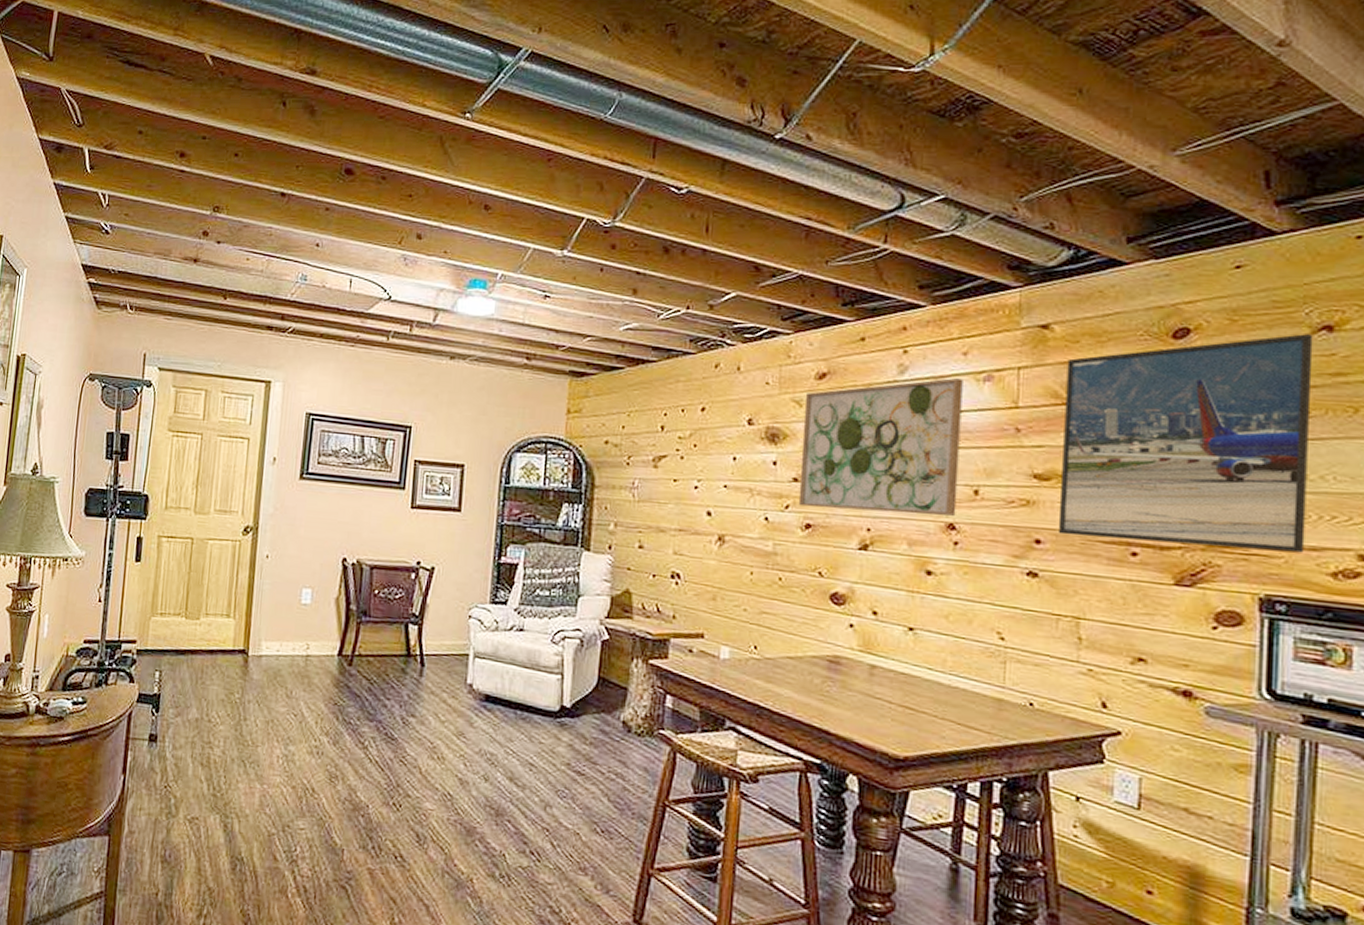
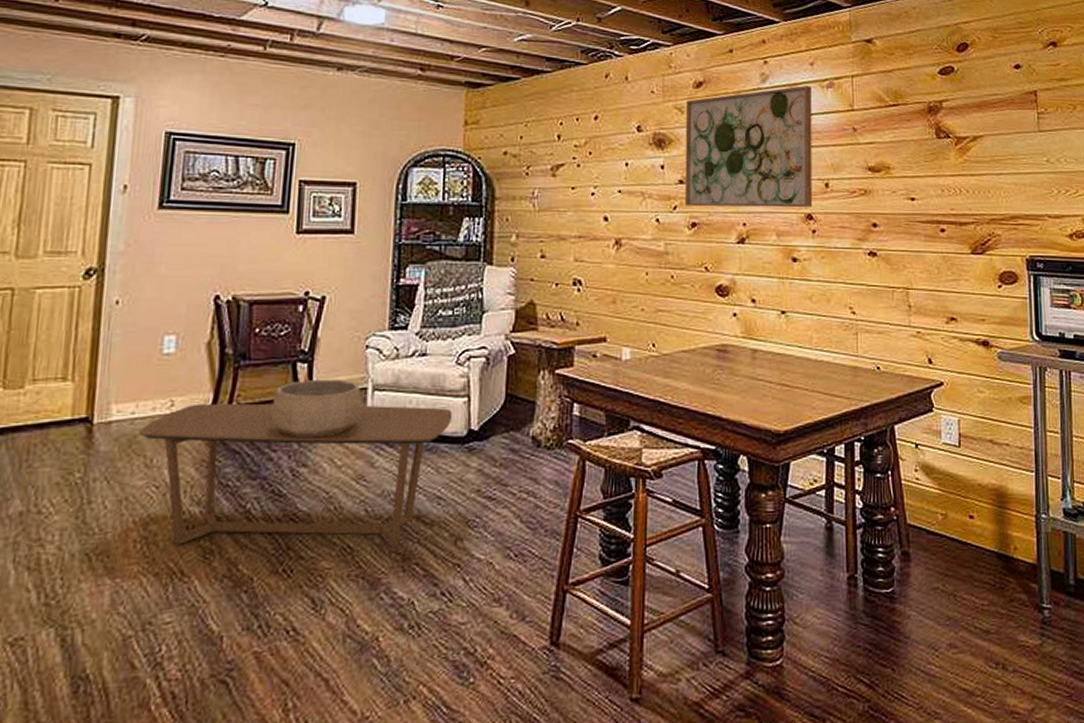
coffee table: none [281,649,547,803] -> present [138,403,453,548]
decorative bowl: none [387,640,465,693] -> present [272,378,363,437]
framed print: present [1057,334,1313,553] -> none [887,48,1051,221]

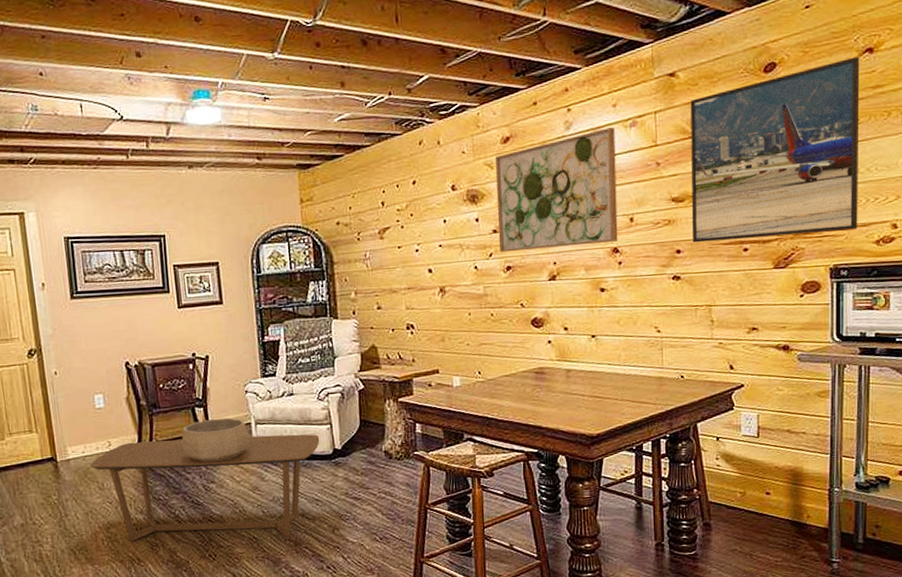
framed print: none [887,48,1051,221] -> present [690,57,860,243]

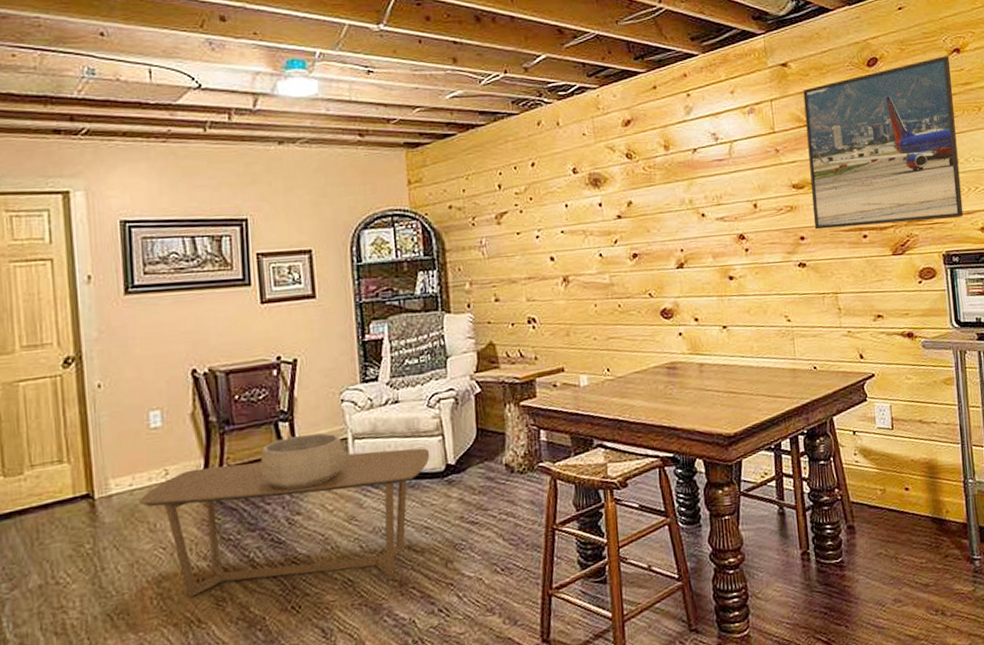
wall art: present [494,127,618,253] -> none [616,113,744,239]

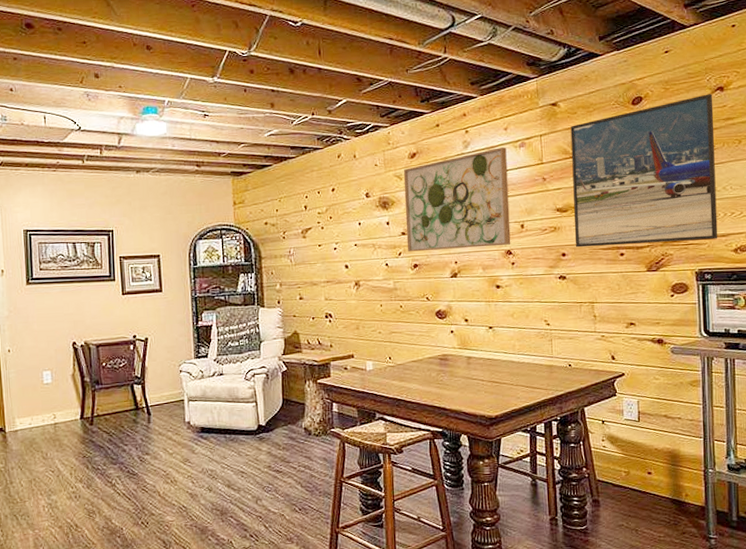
coffee table: present [138,447,430,597] -> none [35,411,246,508]
decorative bowl: present [260,433,345,490] -> none [120,395,182,435]
wall art: none [616,113,744,239] -> present [403,147,511,252]

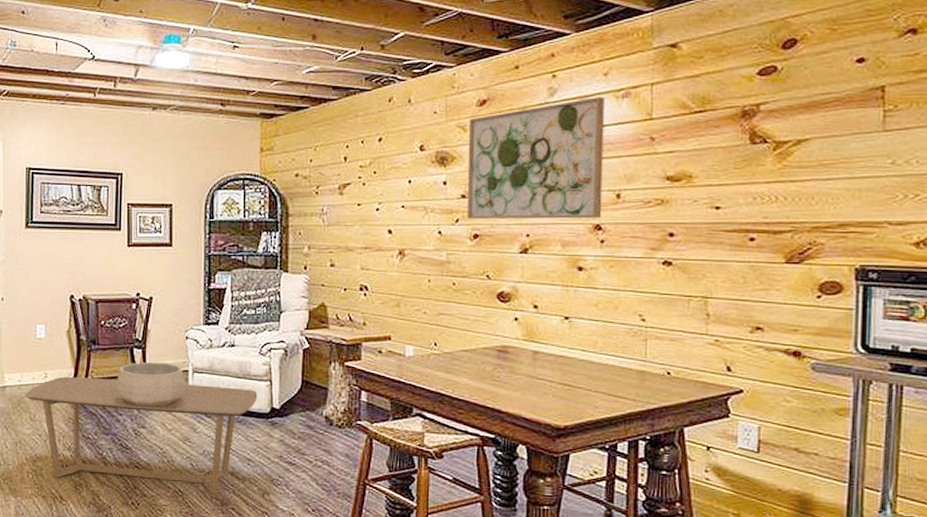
coffee table: none [35,411,246,508] -> present [24,376,258,495]
decorative bowl: none [120,395,182,435] -> present [117,361,185,406]
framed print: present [570,94,718,248] -> none [688,38,900,228]

